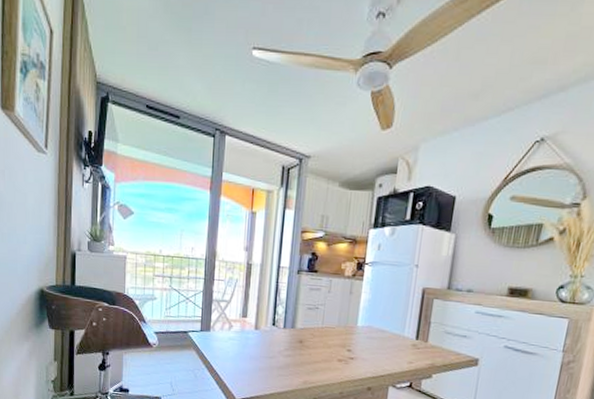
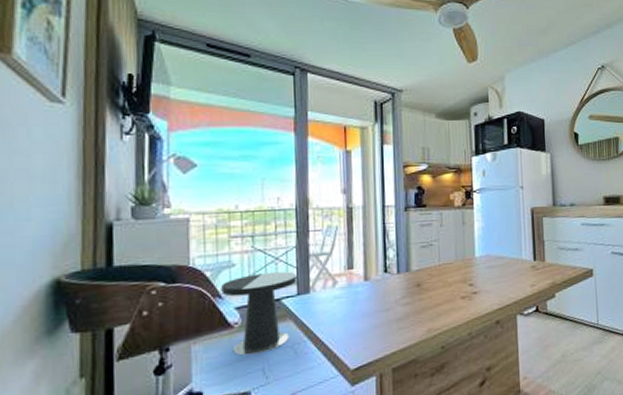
side table: none [145,308,201,371] -> present [221,271,297,356]

